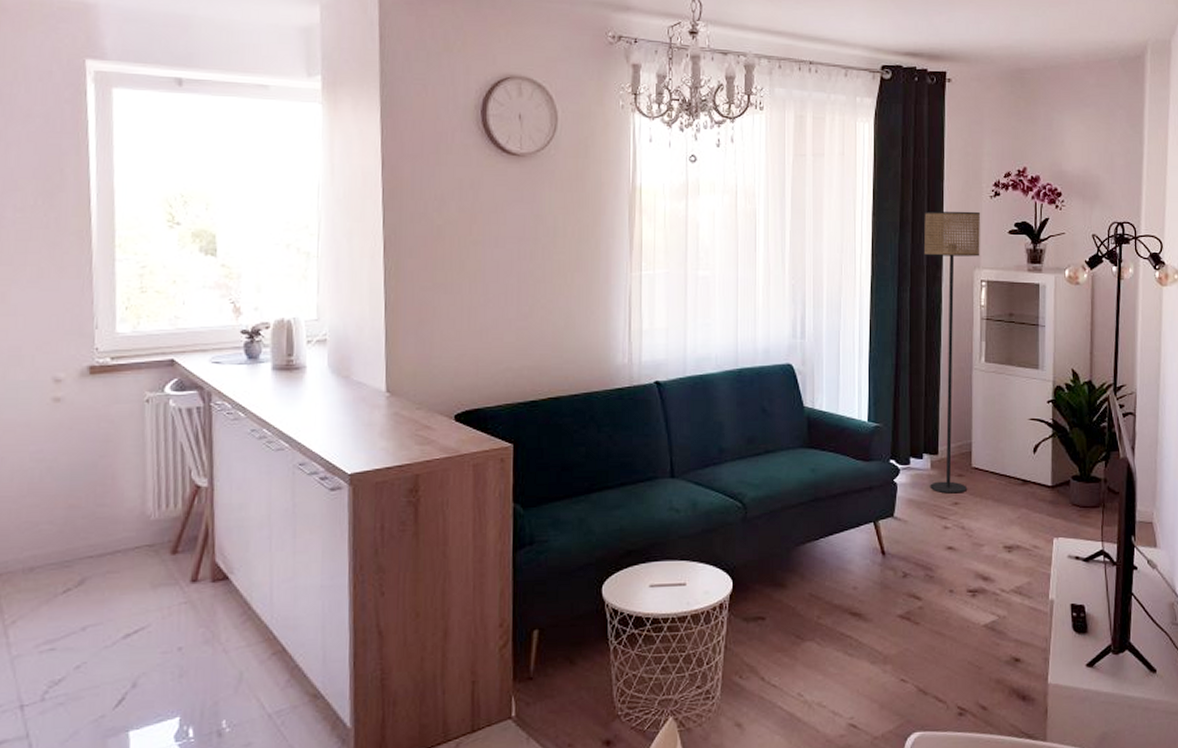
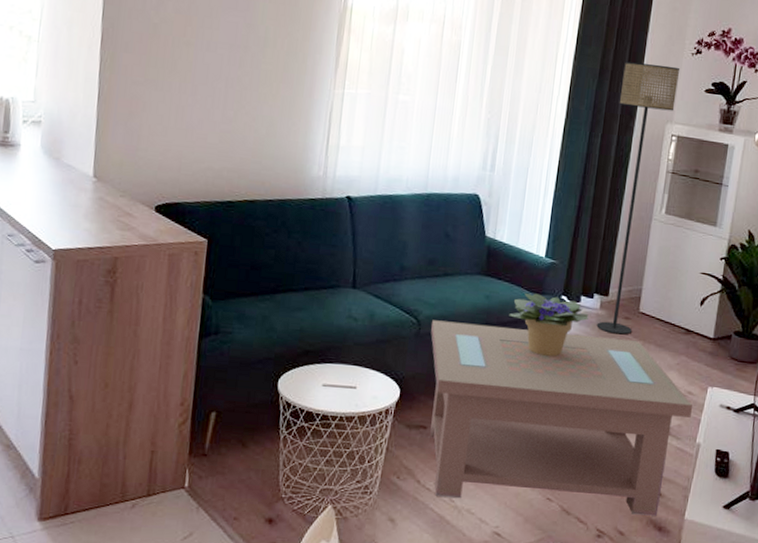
coffee table: none [758,498,1041,692] -> present [430,320,694,516]
potted flower: none [838,460,920,525] -> present [509,292,589,357]

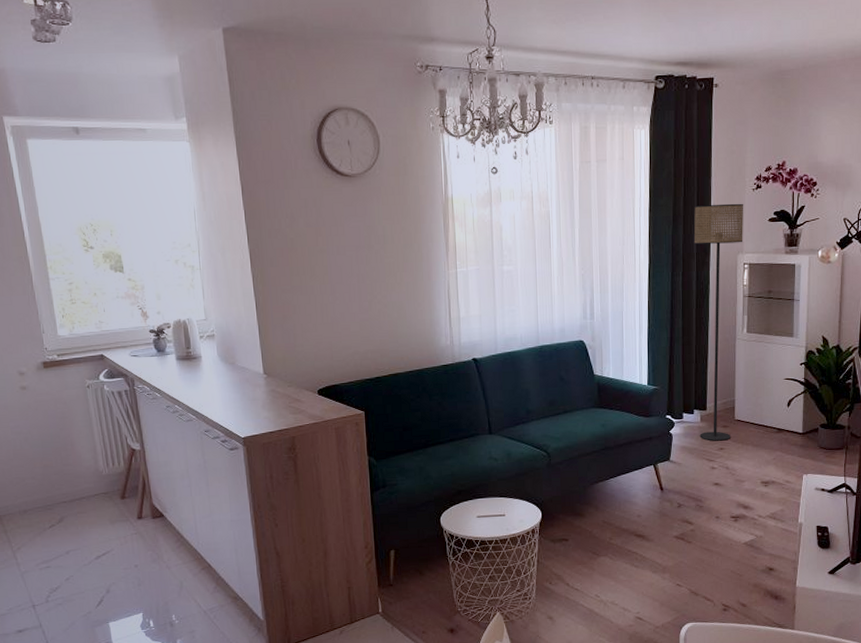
coffee table: present [430,320,694,516] -> none [560,444,792,594]
potted flower: present [509,292,589,357] -> none [624,416,692,468]

